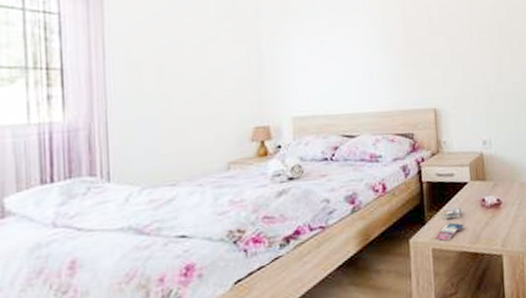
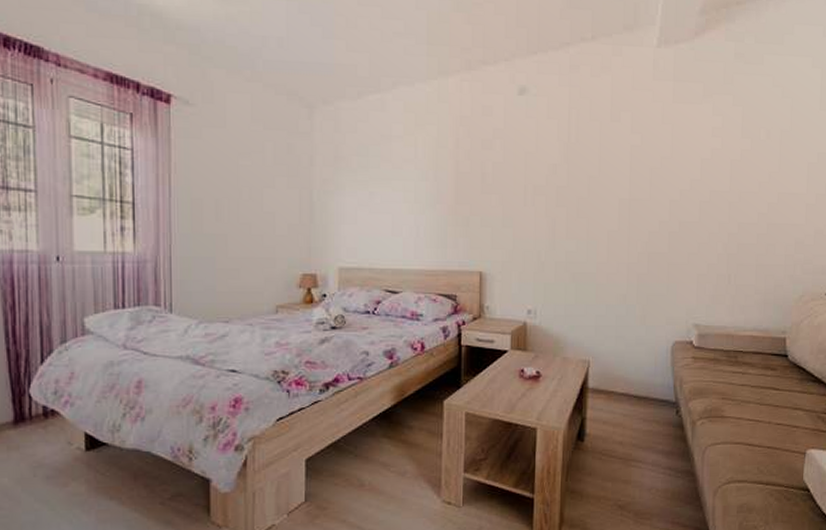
magazine: present [436,206,464,241] -> none [470,372,500,407]

